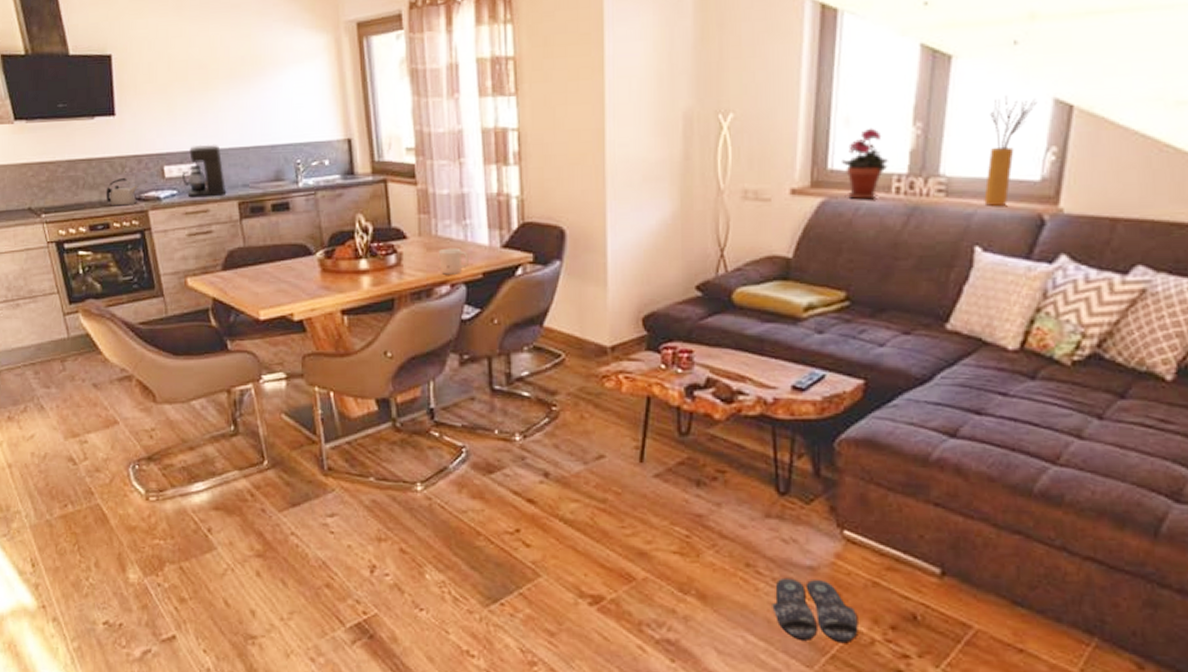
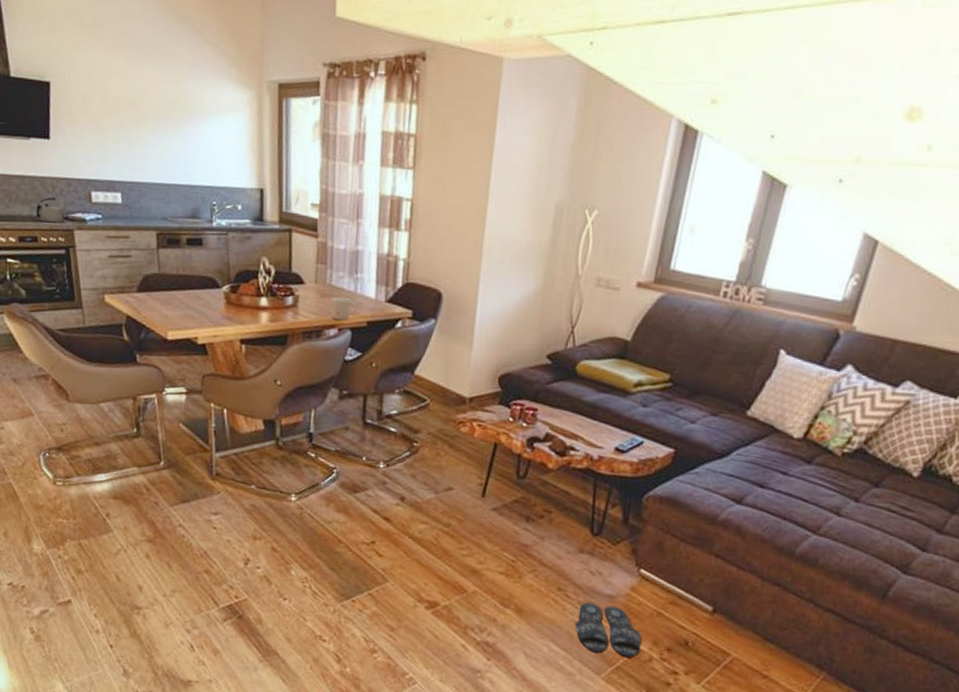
coffee maker: present [181,144,225,198] -> none [107,176,146,227]
potted plant: present [840,128,888,200] -> none [682,238,721,299]
vase: present [984,95,1038,206] -> none [793,225,850,318]

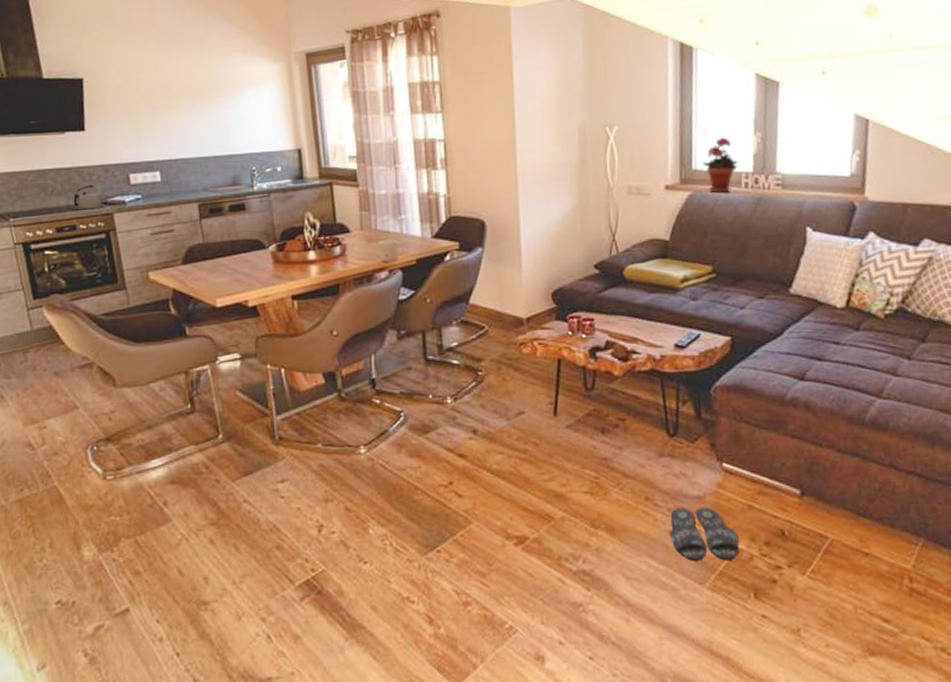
potted plant: none [682,238,721,299] -> present [702,137,738,193]

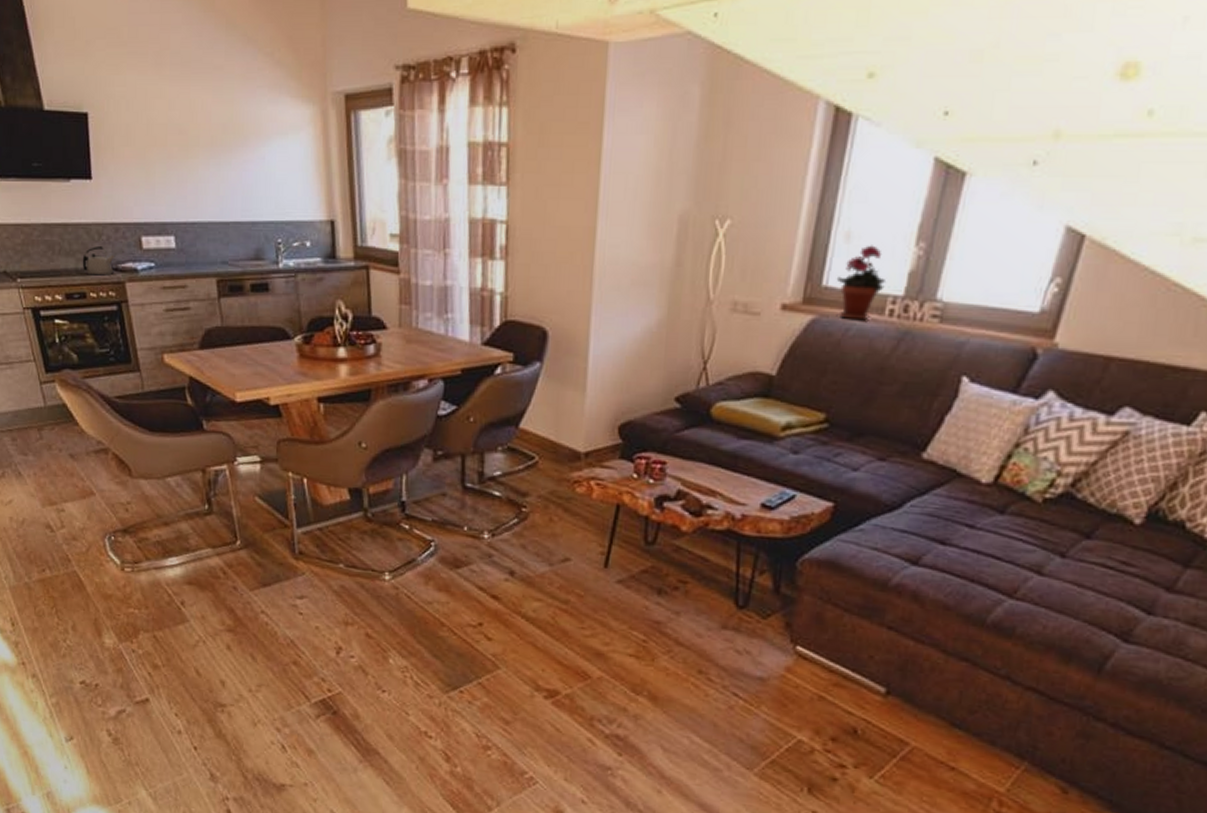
mug: present [377,239,404,262] -> none [417,341,448,369]
slippers: present [668,506,740,561] -> none [719,686,801,750]

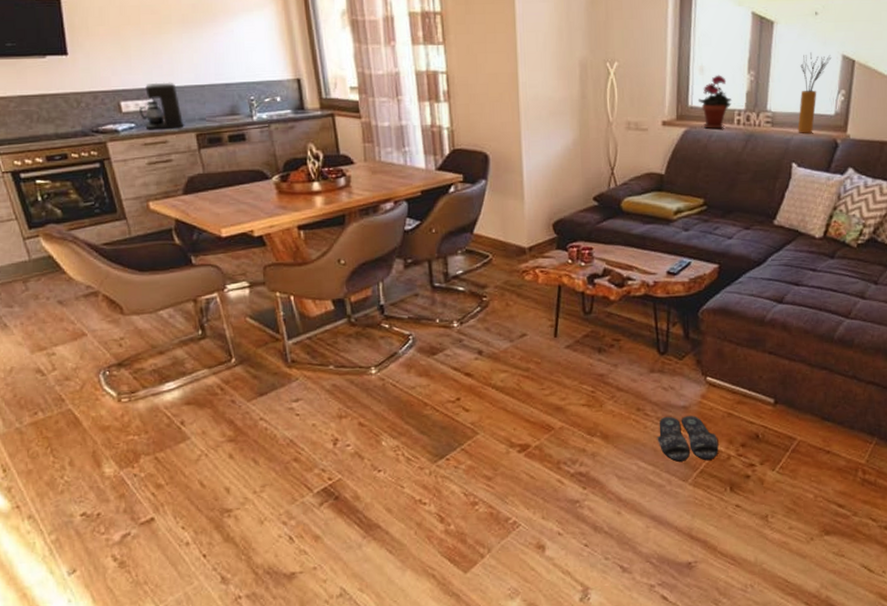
kettle: present [82,245,116,276] -> none [61,111,96,139]
coffee maker: none [159,216,204,274] -> present [138,82,183,131]
slippers: none [719,686,801,750] -> present [657,415,719,462]
vase: none [978,220,1049,336] -> present [797,52,832,133]

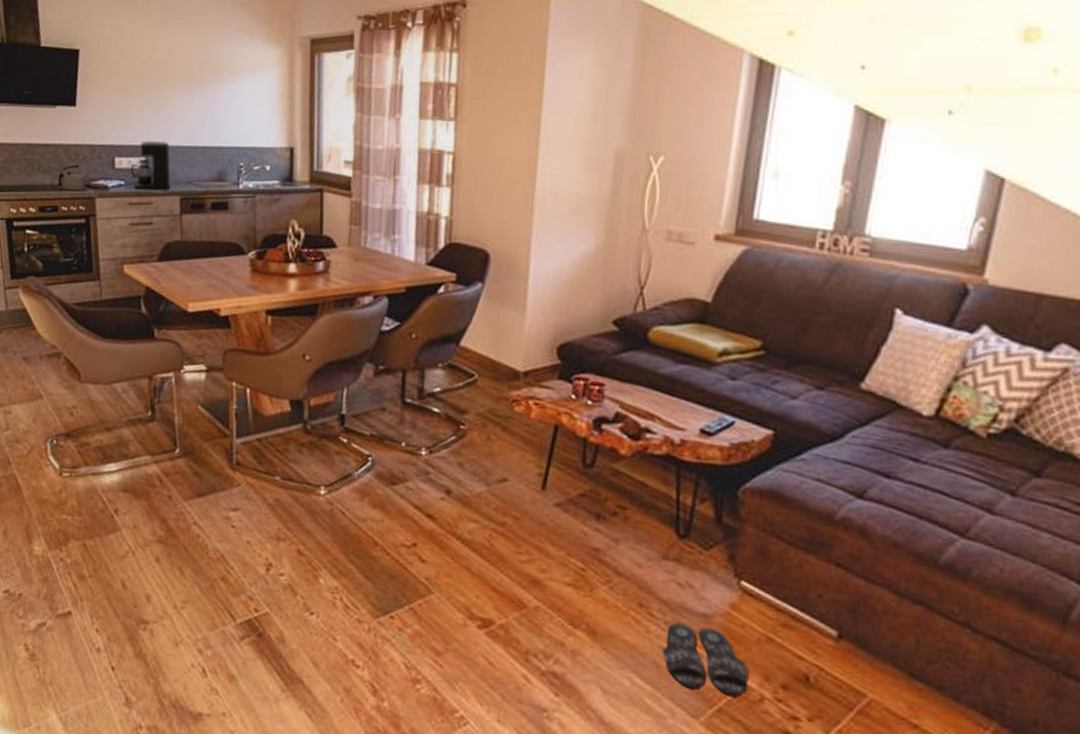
kettle: none [61,111,96,139] -> present [57,164,89,192]
potted plant: present [697,75,732,130] -> none [766,182,814,252]
vase: present [797,52,832,133] -> none [908,163,969,271]

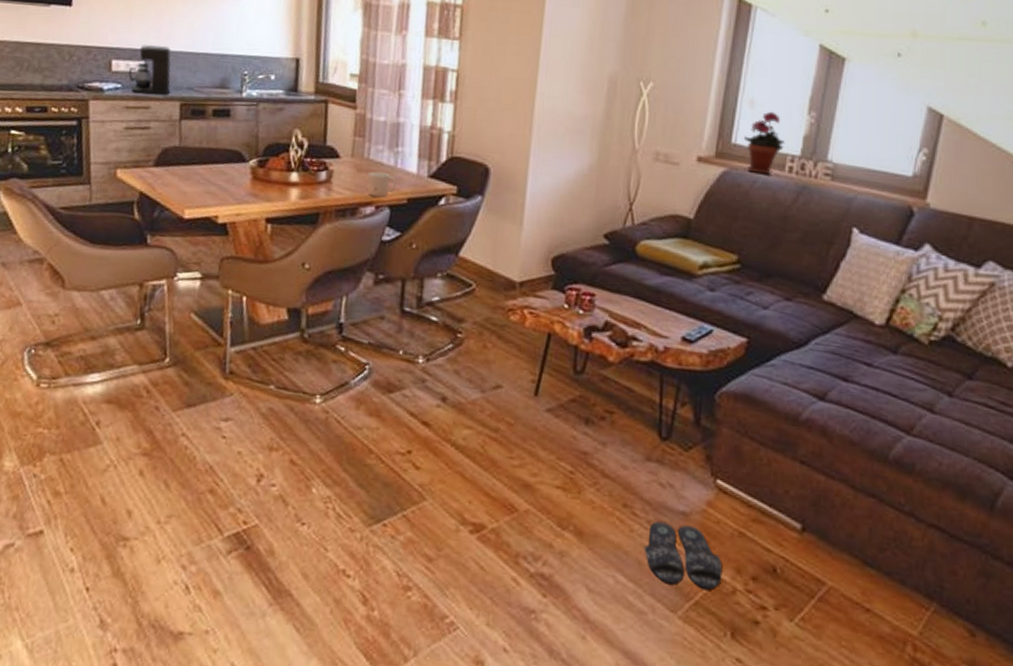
kettle: present [57,164,89,192] -> none [48,65,84,93]
mug: none [364,260,394,287] -> present [367,171,396,197]
potted plant: none [766,182,814,252] -> present [743,111,784,174]

